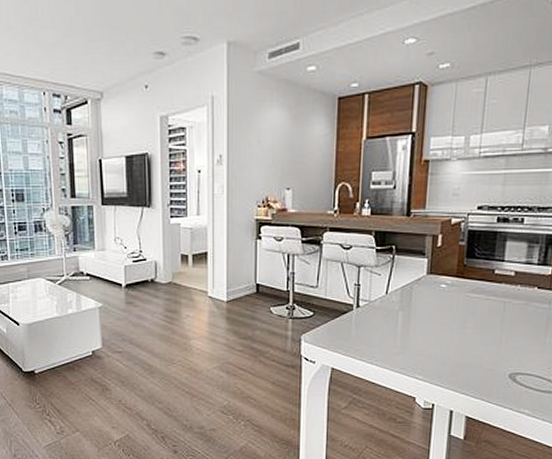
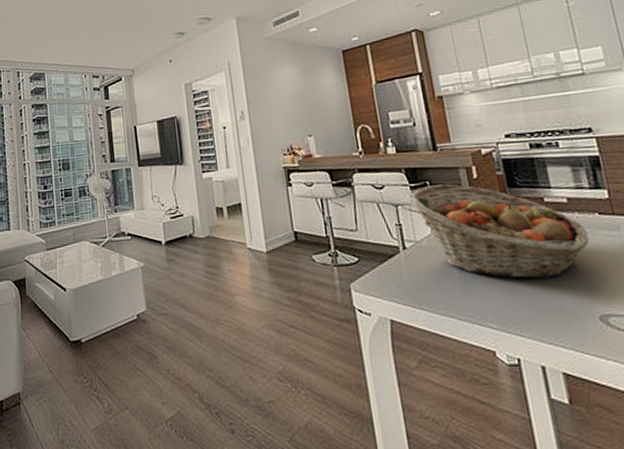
fruit basket: none [372,250,523,340] -> present [408,184,589,279]

